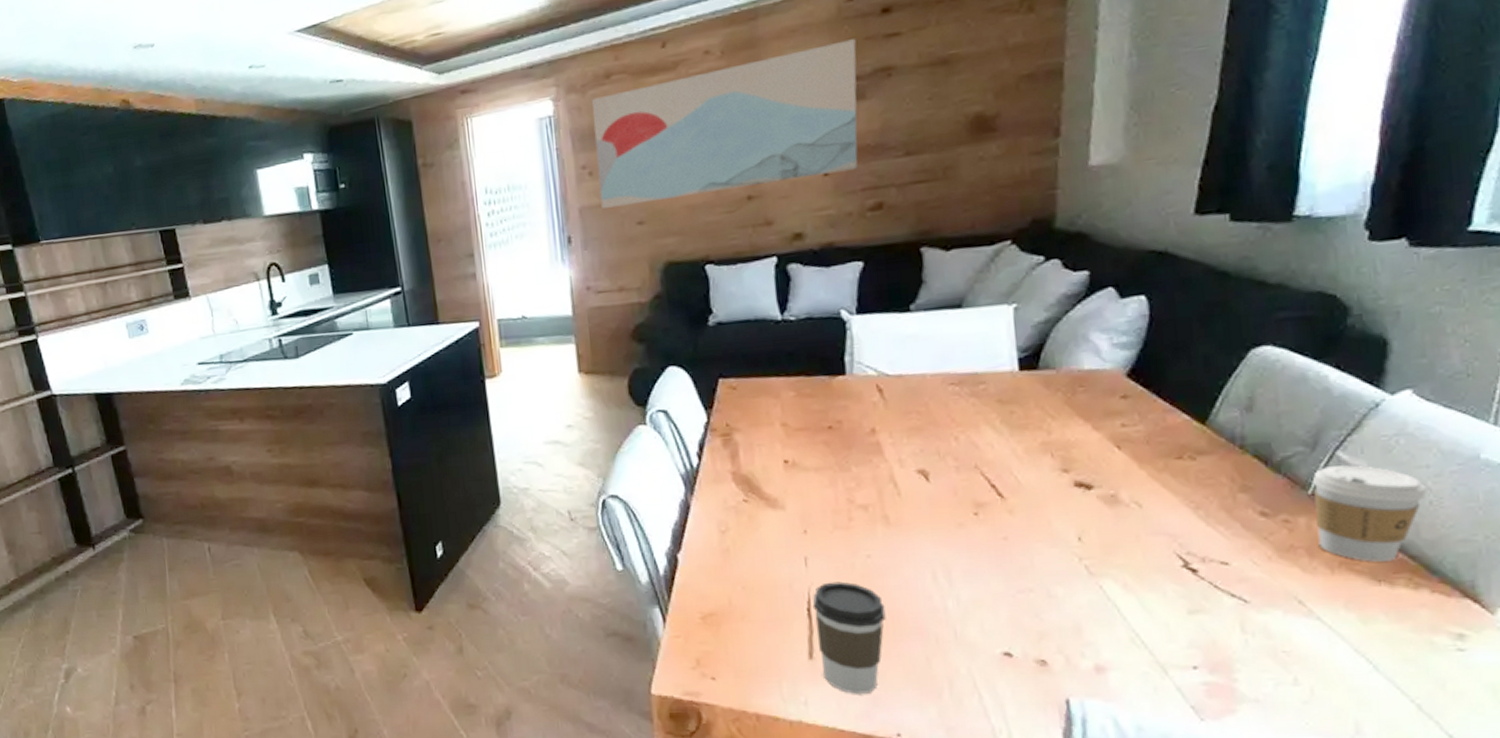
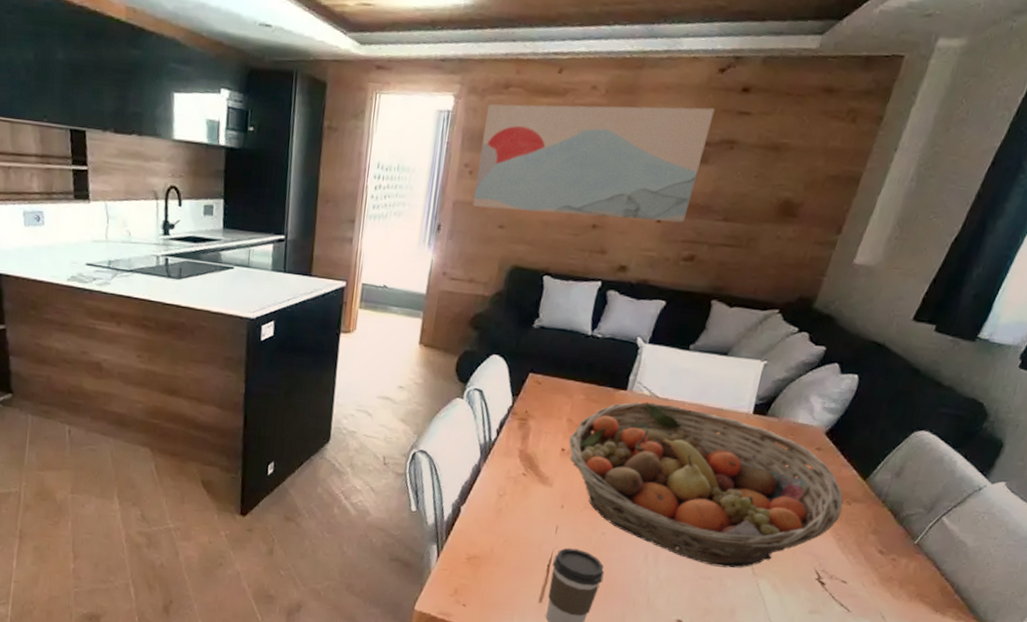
fruit basket: none [789,380,1187,573] -> present [568,402,844,568]
coffee cup: present [1311,465,1426,562] -> none [908,526,989,599]

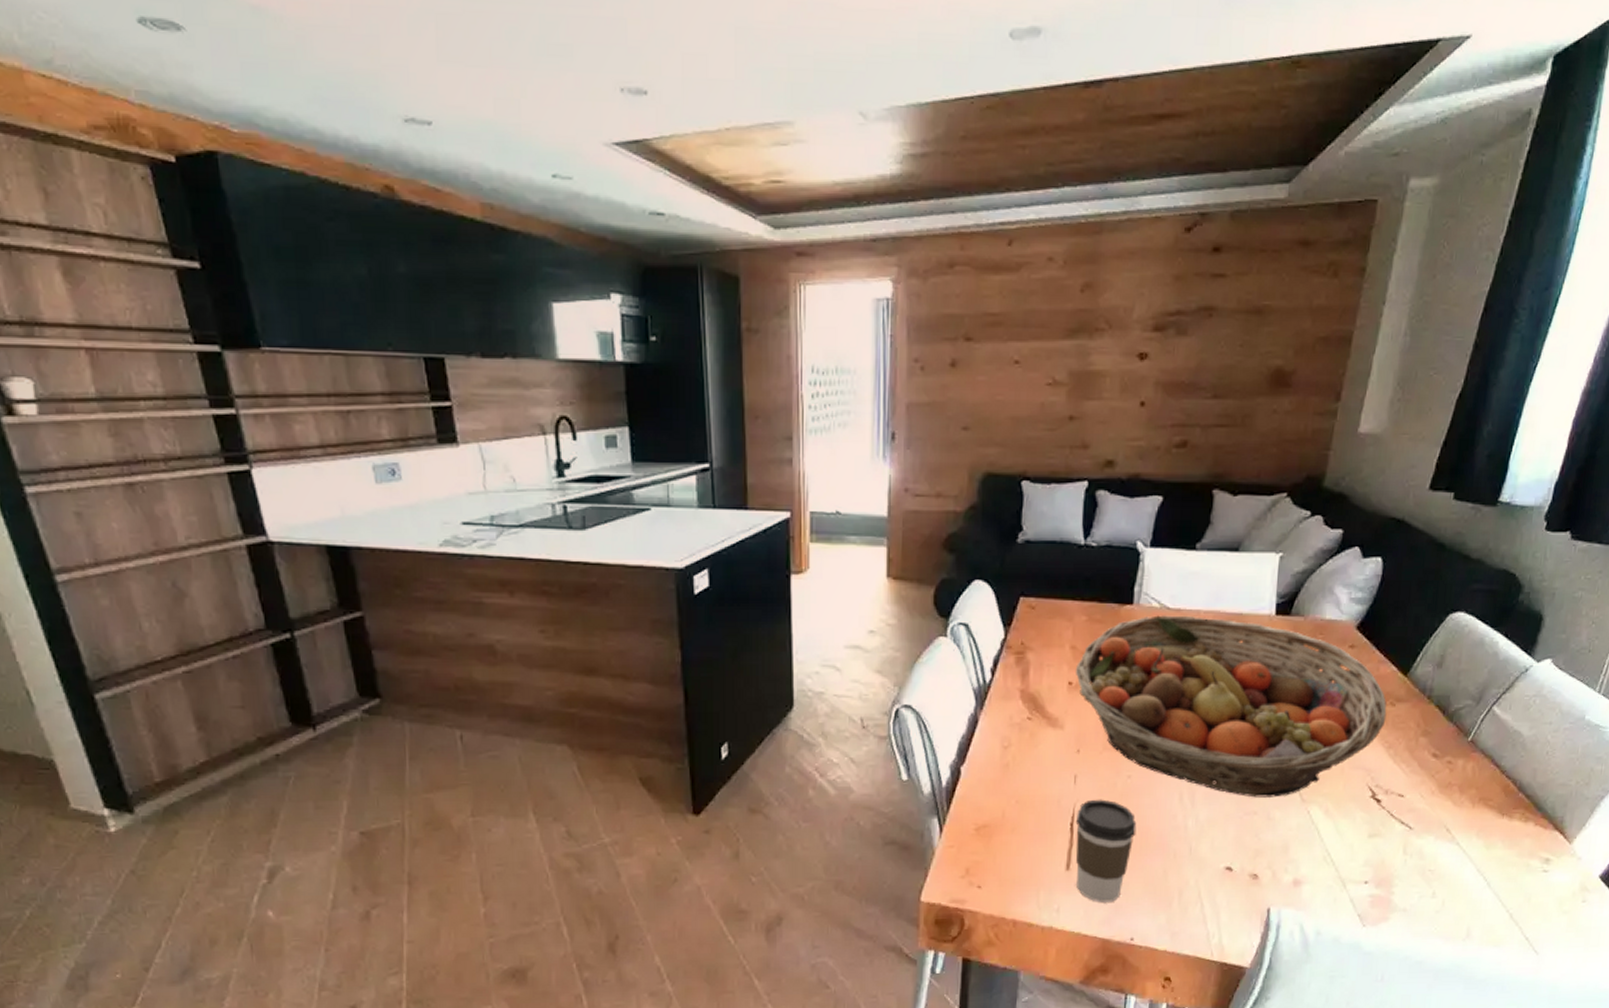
wall art: present [472,104,715,223] -> none [929,272,1187,408]

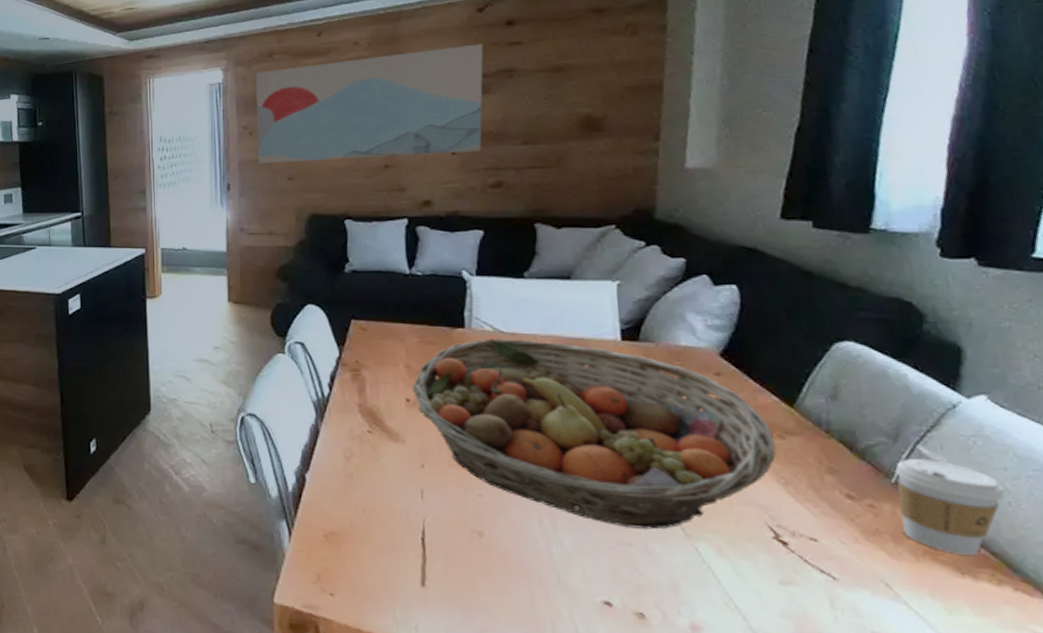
wall art: none [929,272,1187,408] -> present [255,44,484,163]
coffee cup: present [1075,799,1137,902] -> none [426,515,494,626]
coffee cup: none [1468,718,1546,799] -> present [894,459,1005,555]

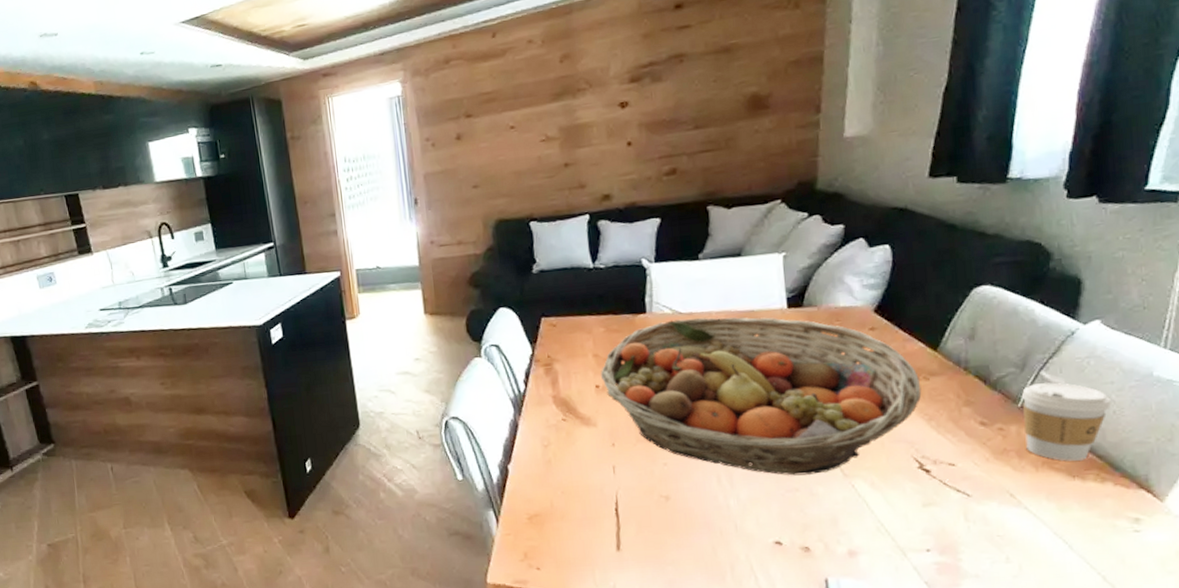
wall art: present [255,44,484,163] -> none [434,30,656,175]

